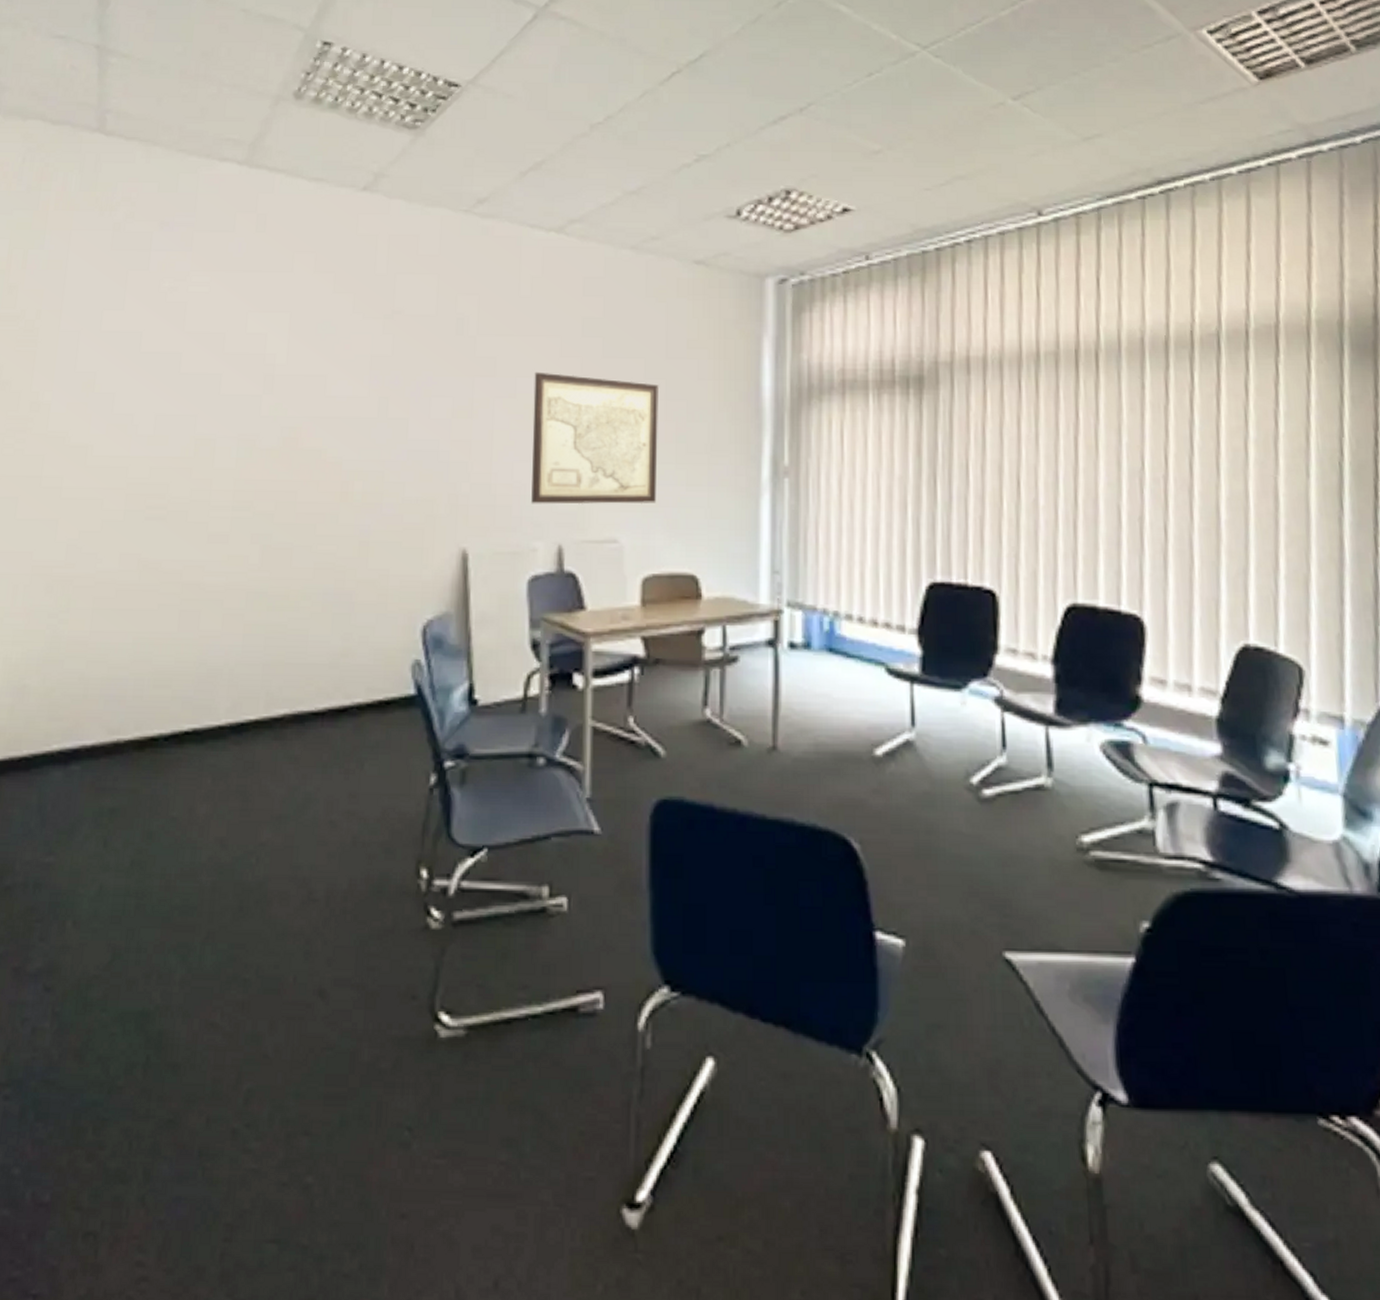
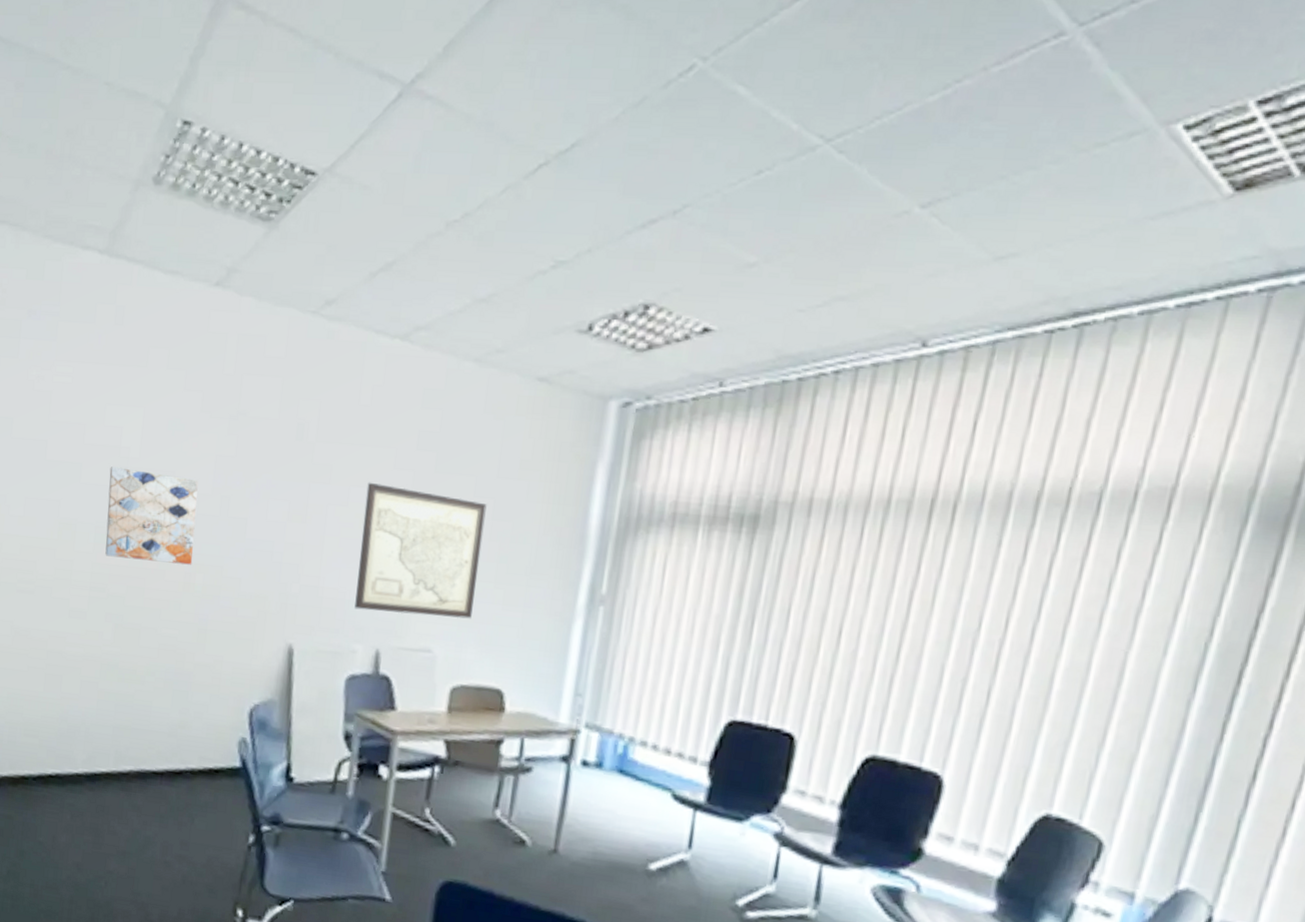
wall art: none [250,375,353,473] -> present [105,466,198,565]

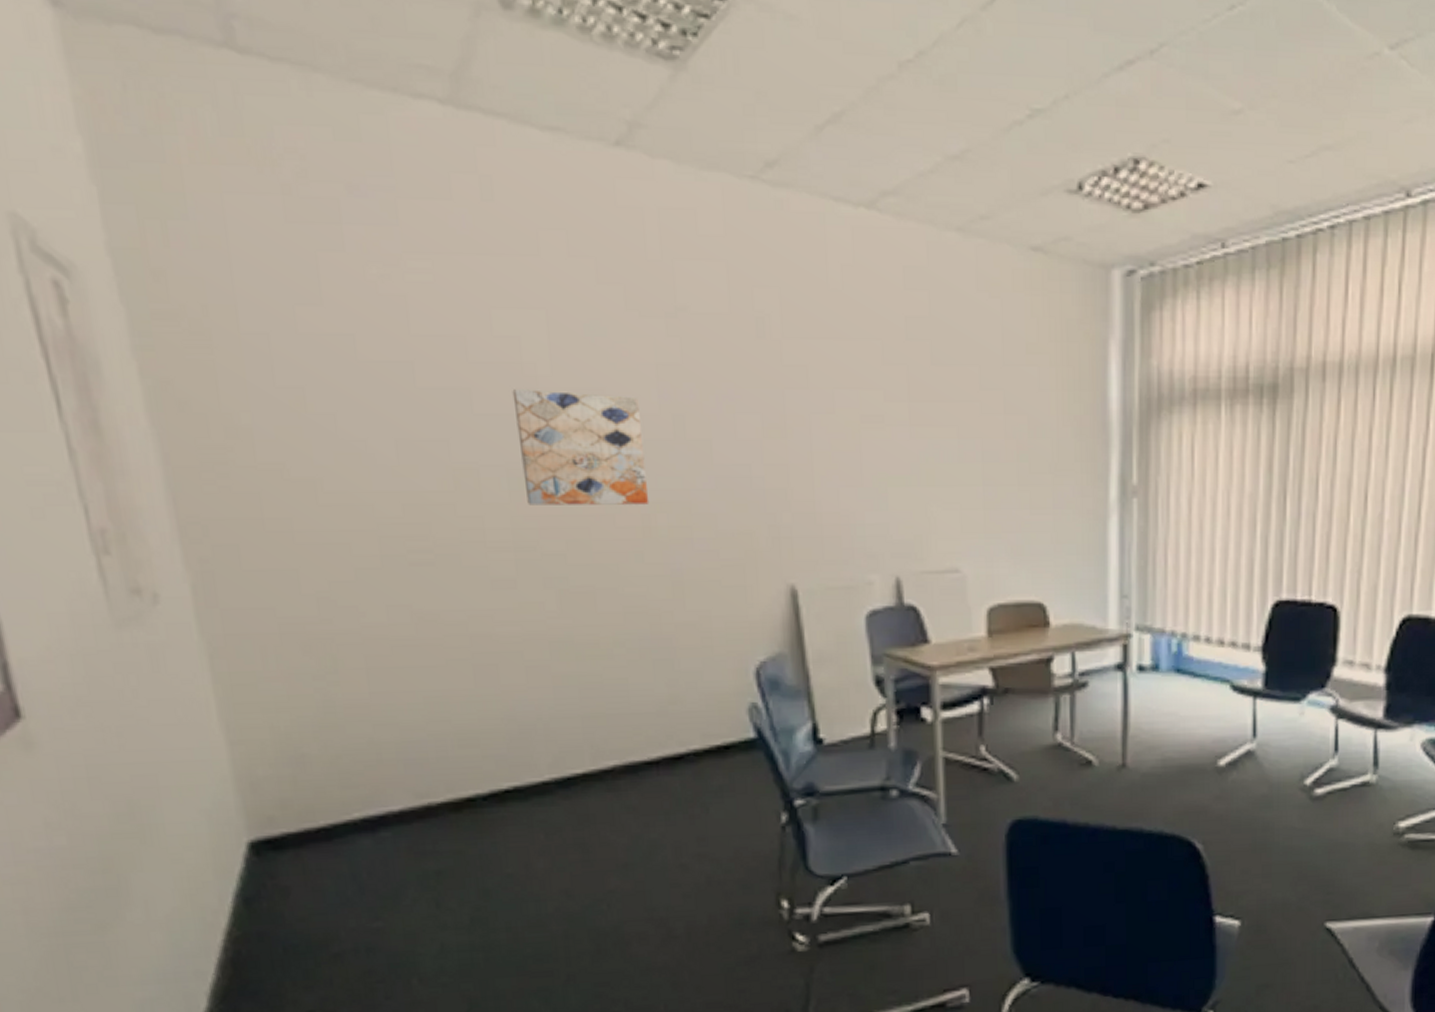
wall art: present [354,482,487,619] -> none [854,382,998,534]

